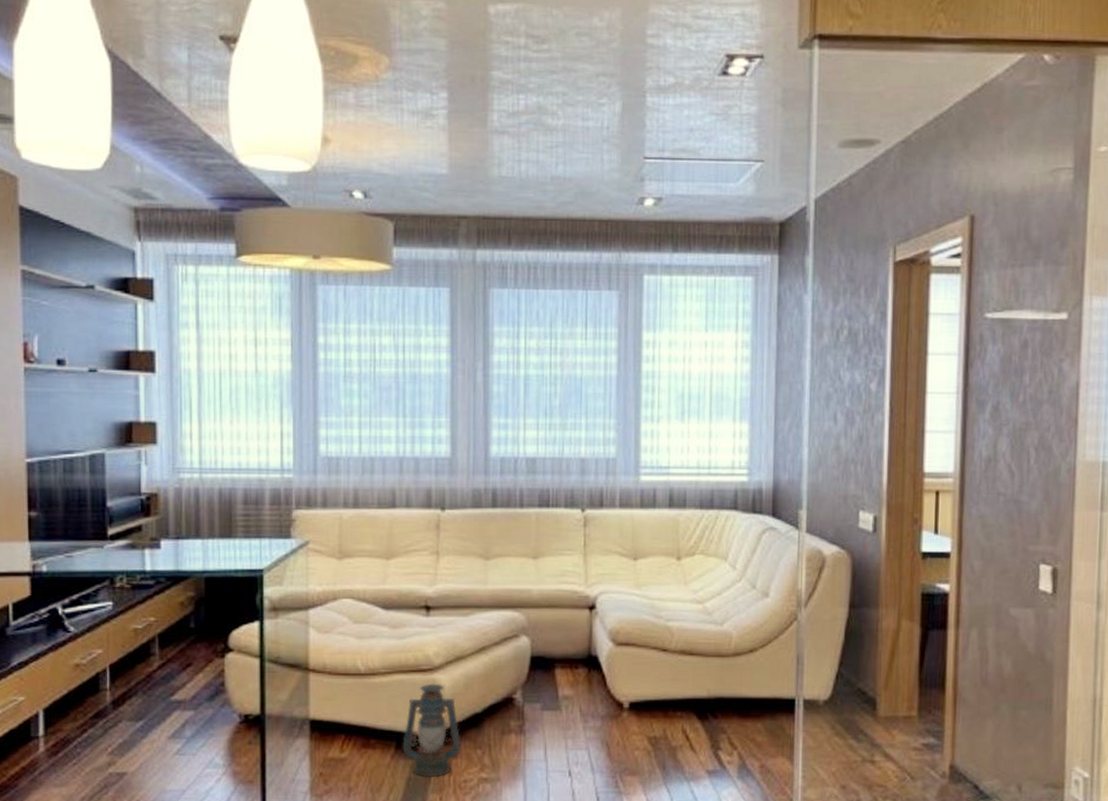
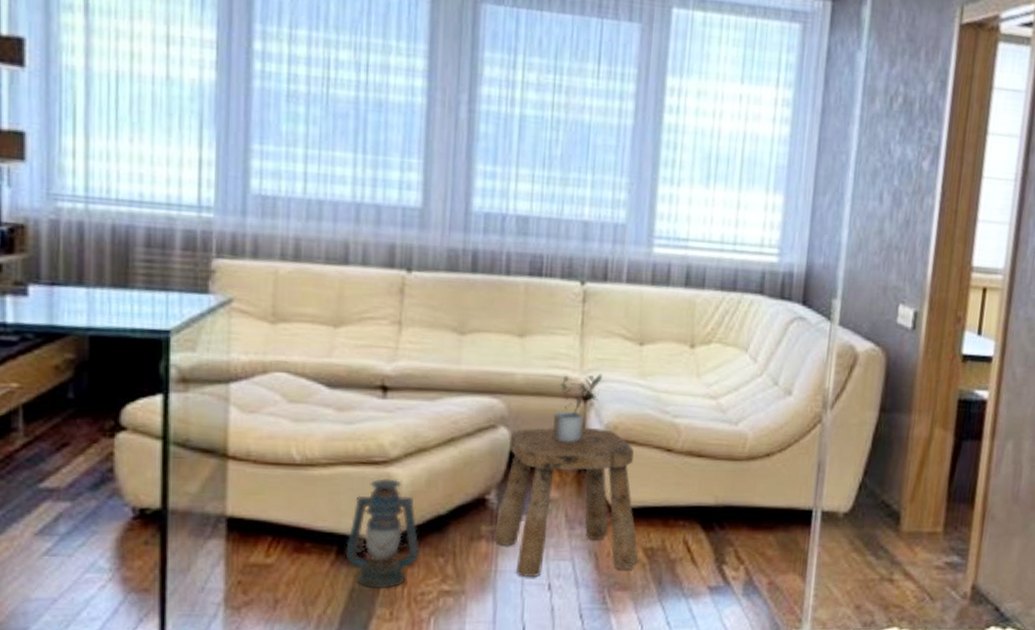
stool: none [521,633,644,765] -> present [493,427,639,577]
potted plant: none [564,586,604,647] -> present [552,373,602,443]

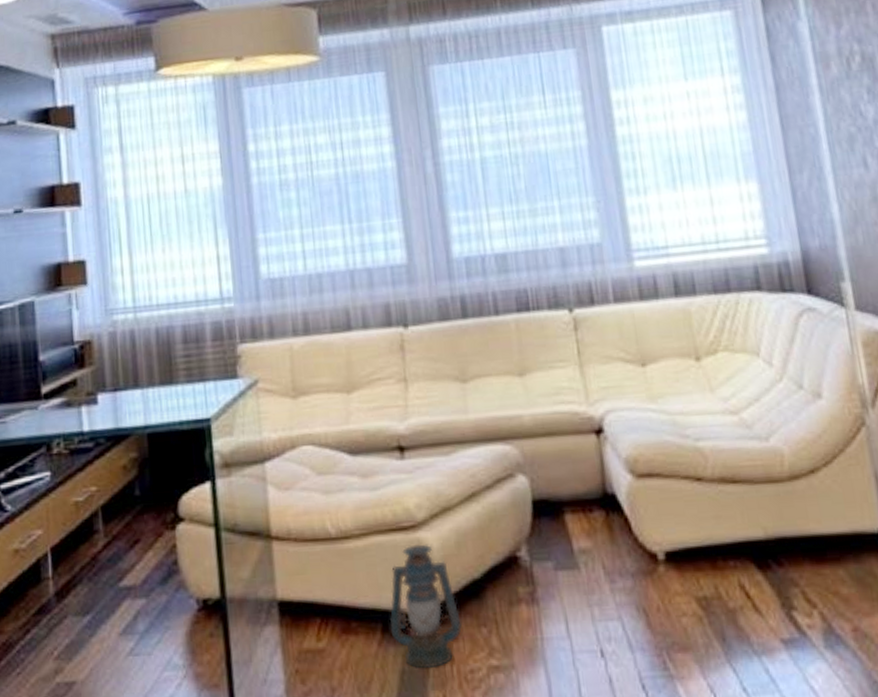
stool: present [493,427,639,577] -> none [530,463,694,643]
potted plant: present [552,373,602,443] -> none [568,403,611,485]

